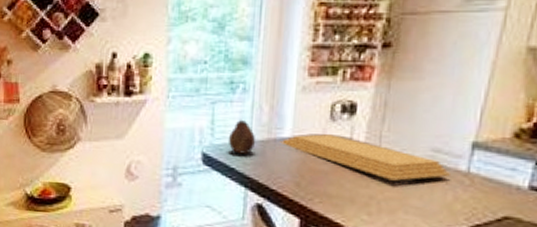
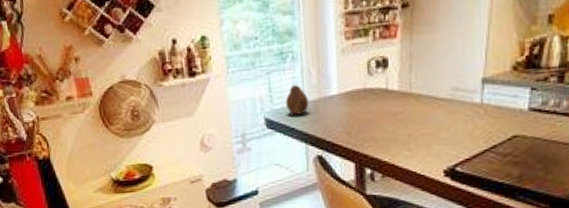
cutting board: present [279,134,450,181] -> none [329,87,468,120]

